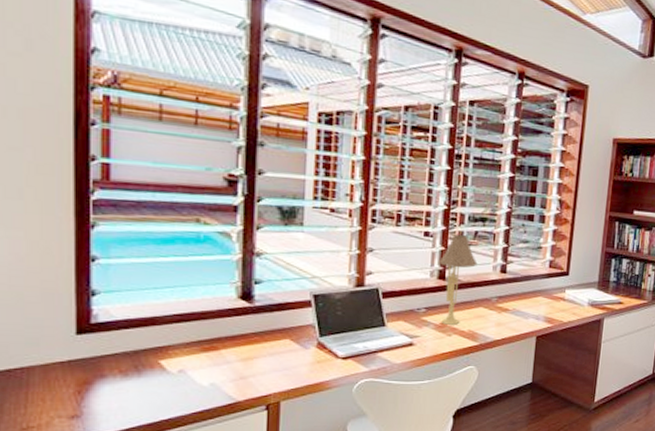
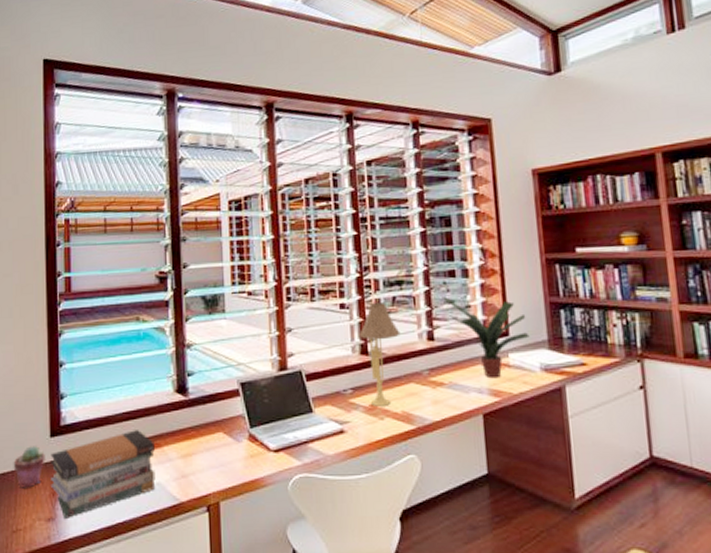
potted succulent: none [23,343,69,386] -> present [13,446,45,488]
book stack: none [74,332,210,416] -> present [50,430,156,518]
potted plant: none [518,237,585,309] -> present [441,296,530,379]

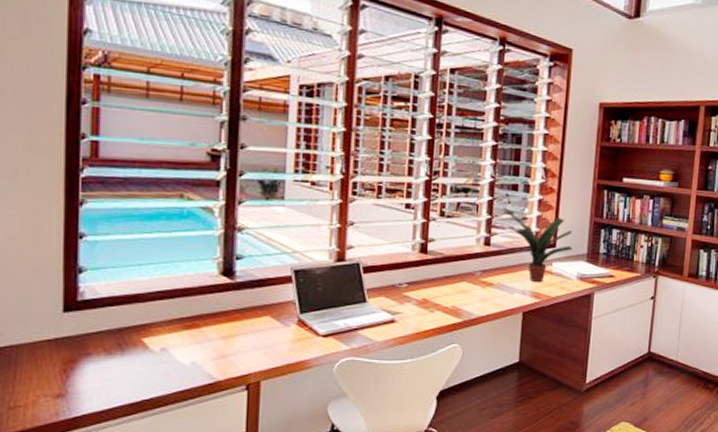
potted succulent: present [13,446,45,488] -> none [12,320,56,364]
book stack: present [50,430,156,518] -> none [60,309,192,395]
table lamp: present [359,298,401,406] -> none [421,202,460,301]

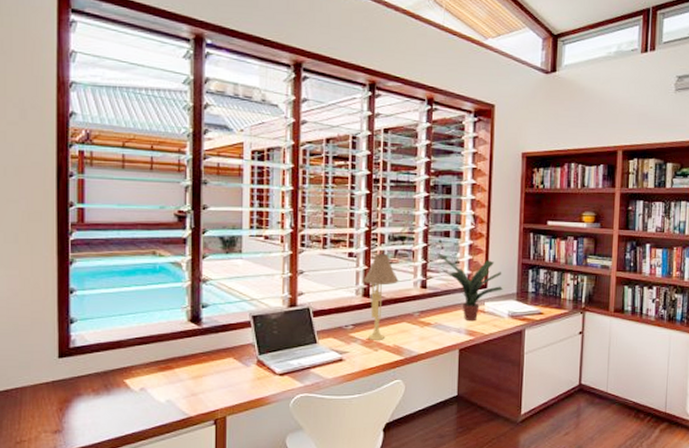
table lamp: none [421,202,460,301] -> present [363,250,399,340]

